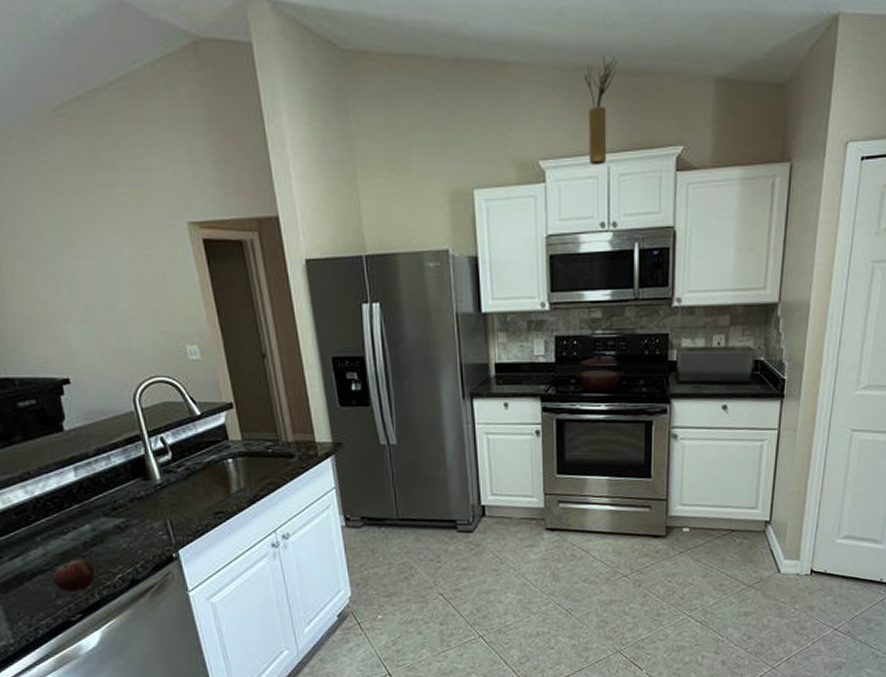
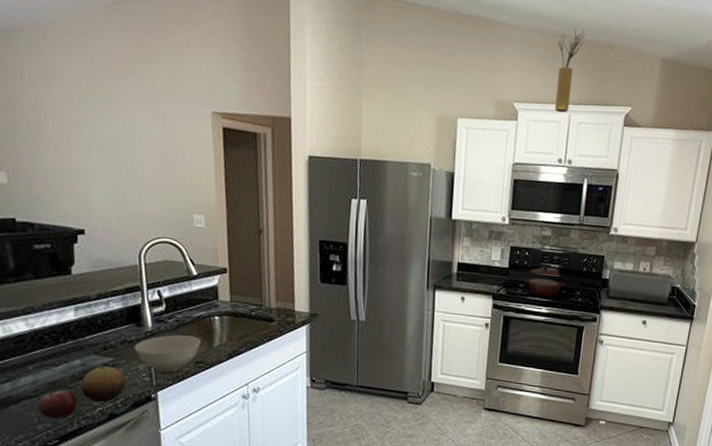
fruit: none [94,528,143,569] -> present [80,366,126,403]
bowl: none [145,484,218,529] -> present [134,334,202,374]

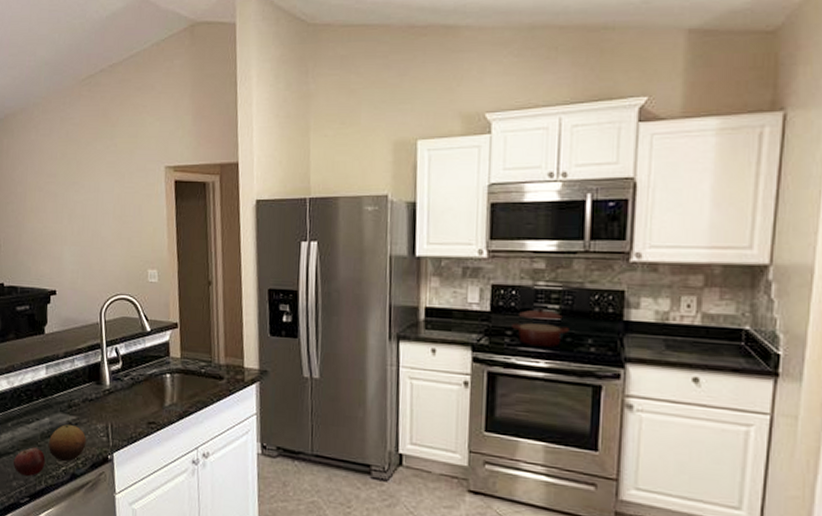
bowl: present [134,334,202,374] -> none [94,393,154,434]
vase: present [554,28,586,113] -> none [538,14,575,117]
toaster: present [605,268,675,306] -> none [631,306,741,356]

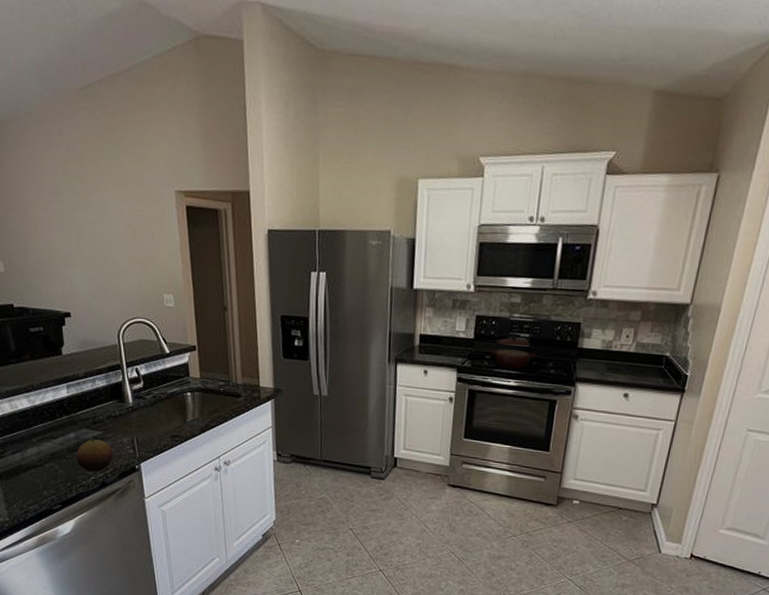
fruit: present [14,447,46,477] -> none [43,460,74,487]

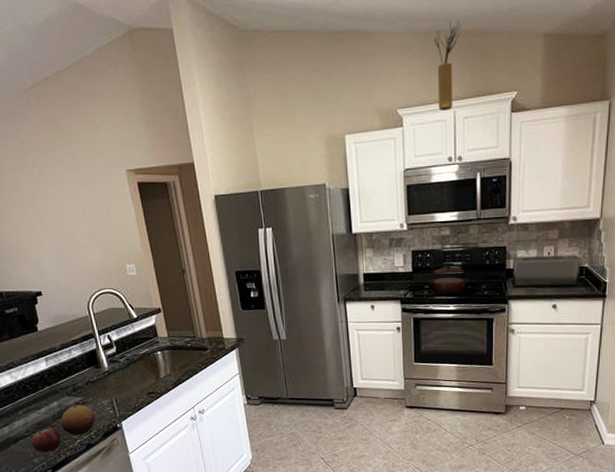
fruit: none [43,460,74,487] -> present [31,428,61,453]
vase: none [525,65,563,164] -> present [434,21,461,111]
toaster: none [581,336,663,377] -> present [511,254,582,288]

